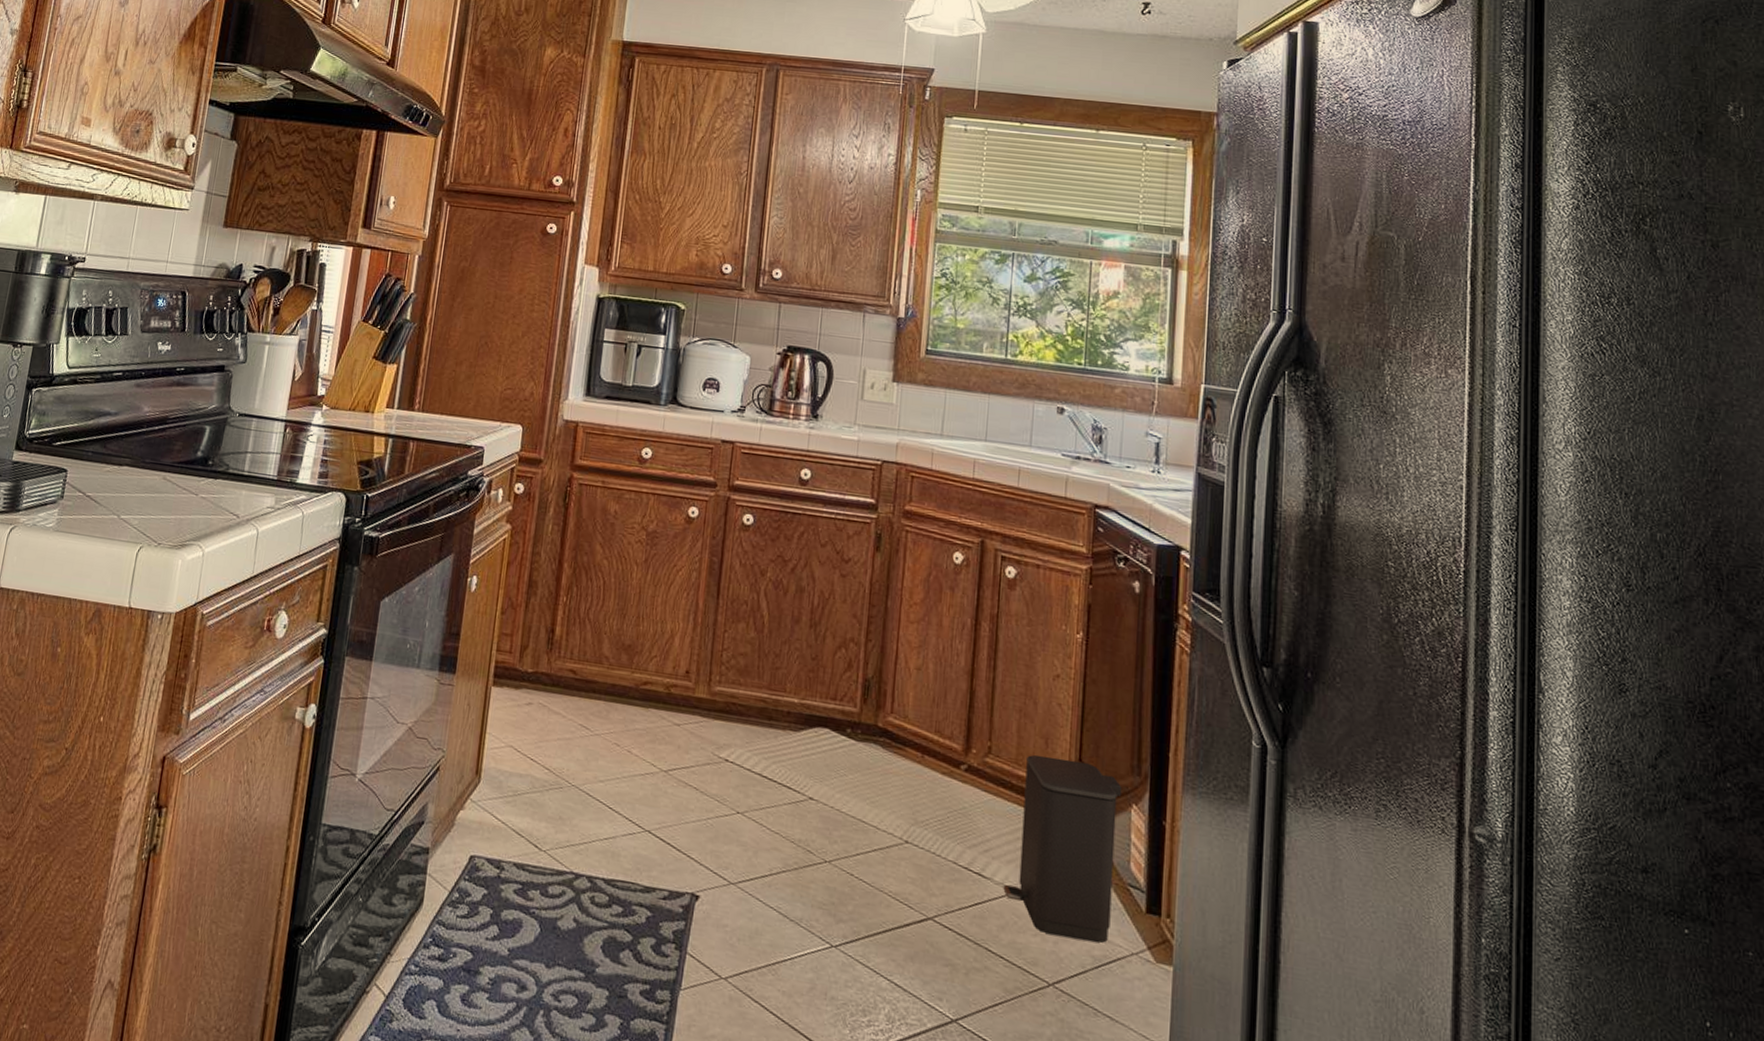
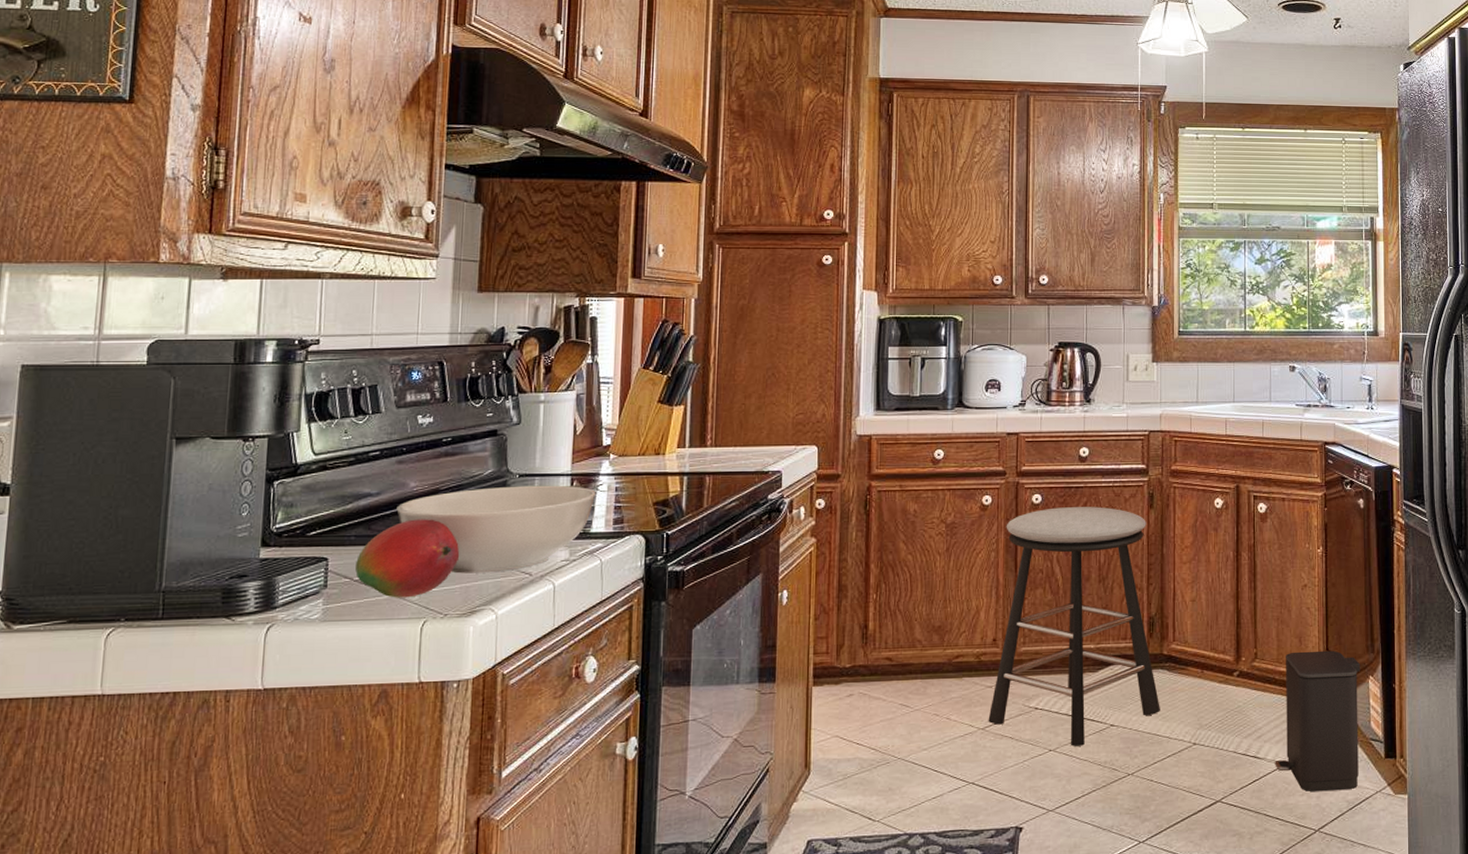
fruit: none [88,443,179,521] -> present [355,519,460,598]
bowl: none [129,421,306,510] -> present [396,485,596,574]
stool: none [672,532,871,816] -> present [988,506,1160,746]

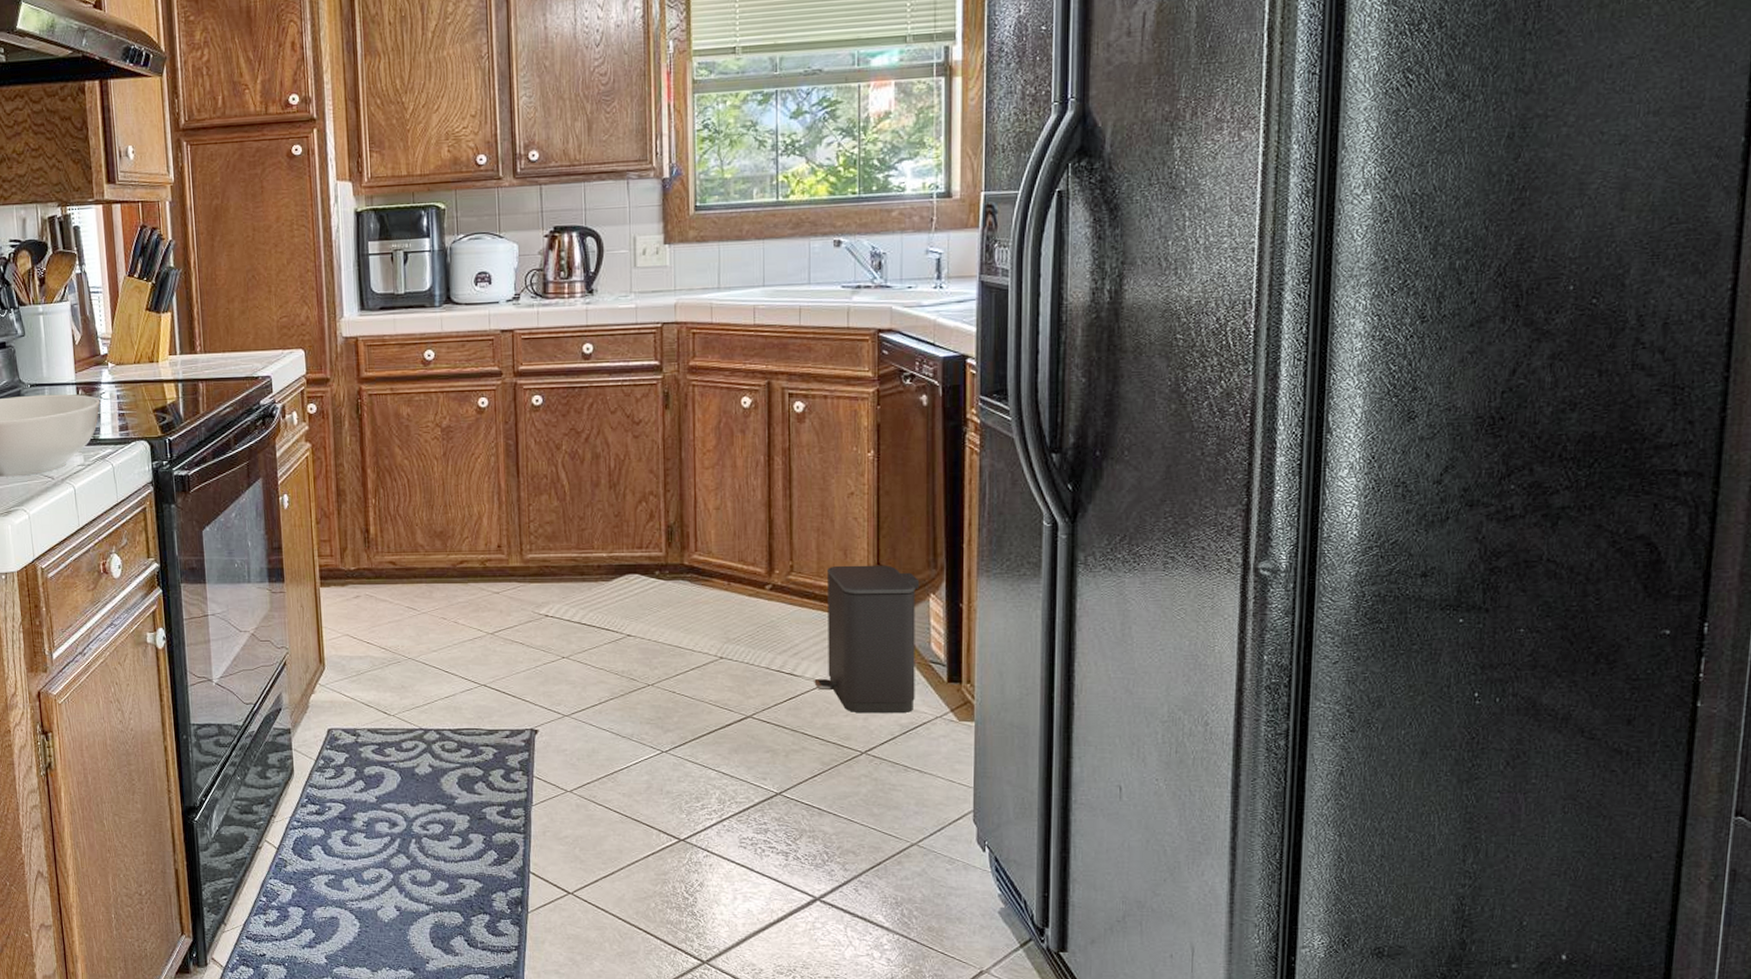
stool: present [988,506,1160,746] -> none [497,408,682,655]

